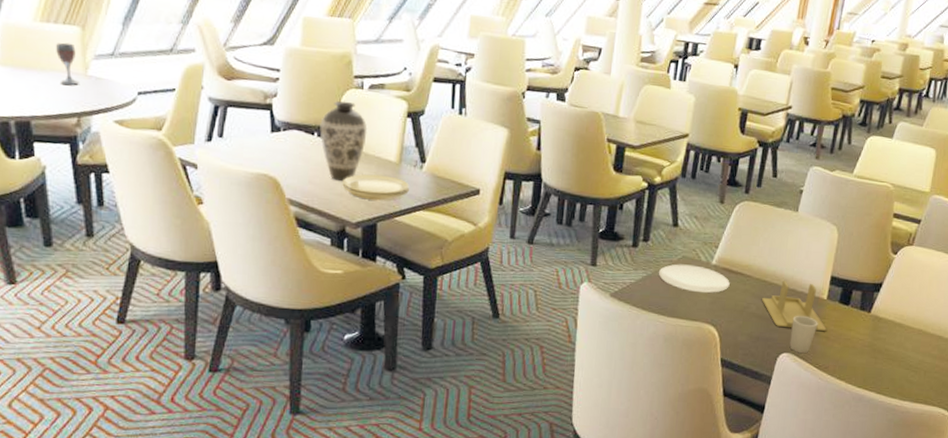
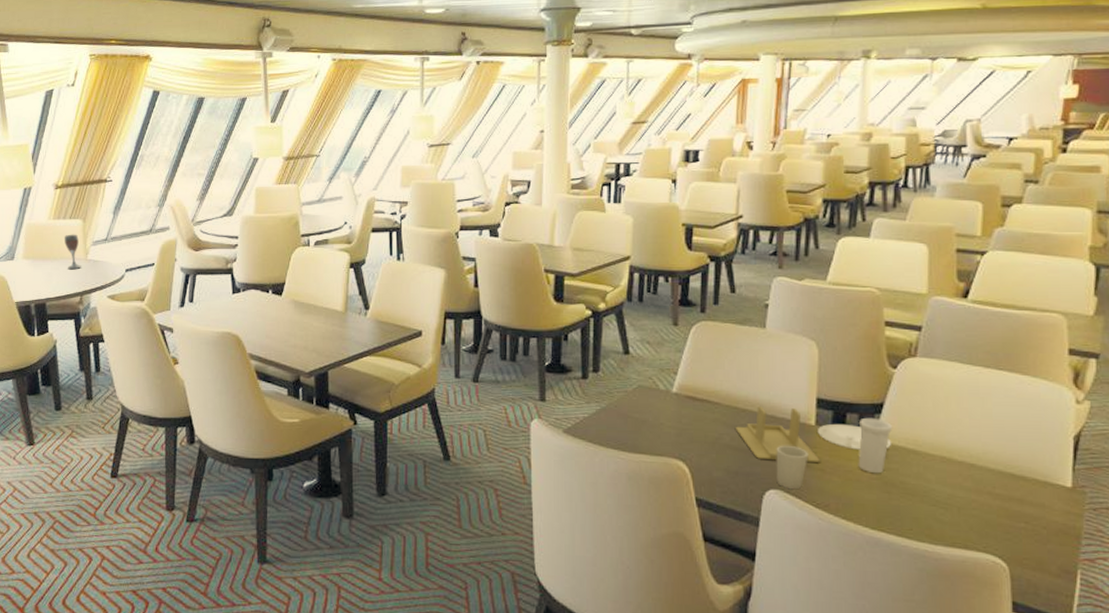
decorative vase: present [320,101,368,181] -> none [274,259,315,333]
plate: present [342,174,409,201] -> none [295,324,355,349]
plate: present [658,264,730,294] -> none [613,394,696,425]
plate: none [828,298,884,322] -> present [818,423,892,450]
cup: none [855,294,887,341] -> present [858,417,893,473]

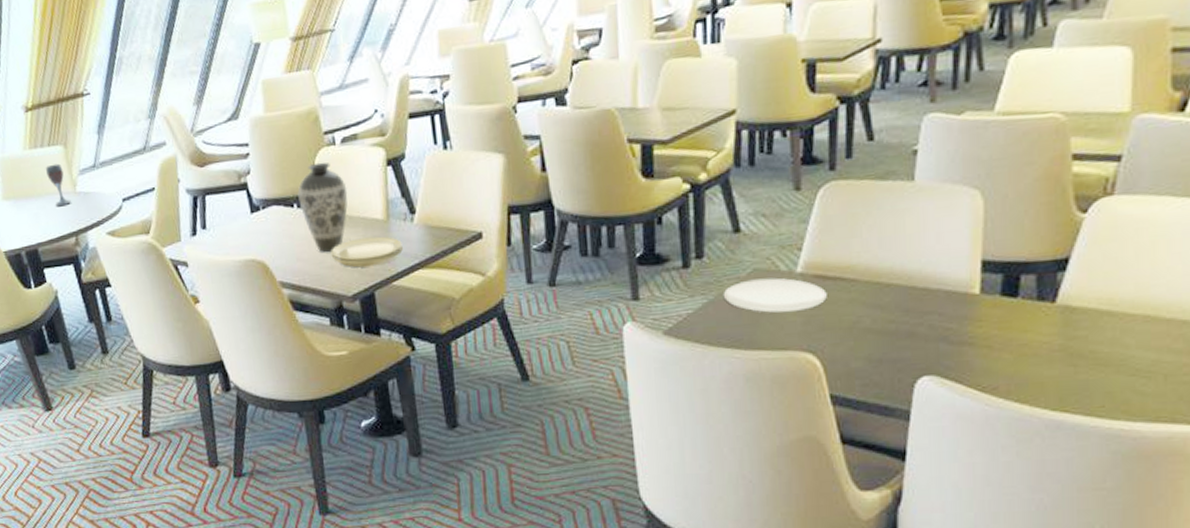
decorative vase: none [274,259,315,333] -> present [297,162,348,252]
plate: none [295,324,355,349] -> present [331,236,403,268]
plate: none [613,394,696,425] -> present [723,277,827,314]
napkin holder: present [735,406,820,462] -> none [877,276,987,342]
cup: present [776,445,809,490] -> none [929,321,972,374]
plate: present [818,423,892,450] -> none [983,288,1080,319]
cup: present [858,417,893,473] -> none [1035,276,1082,344]

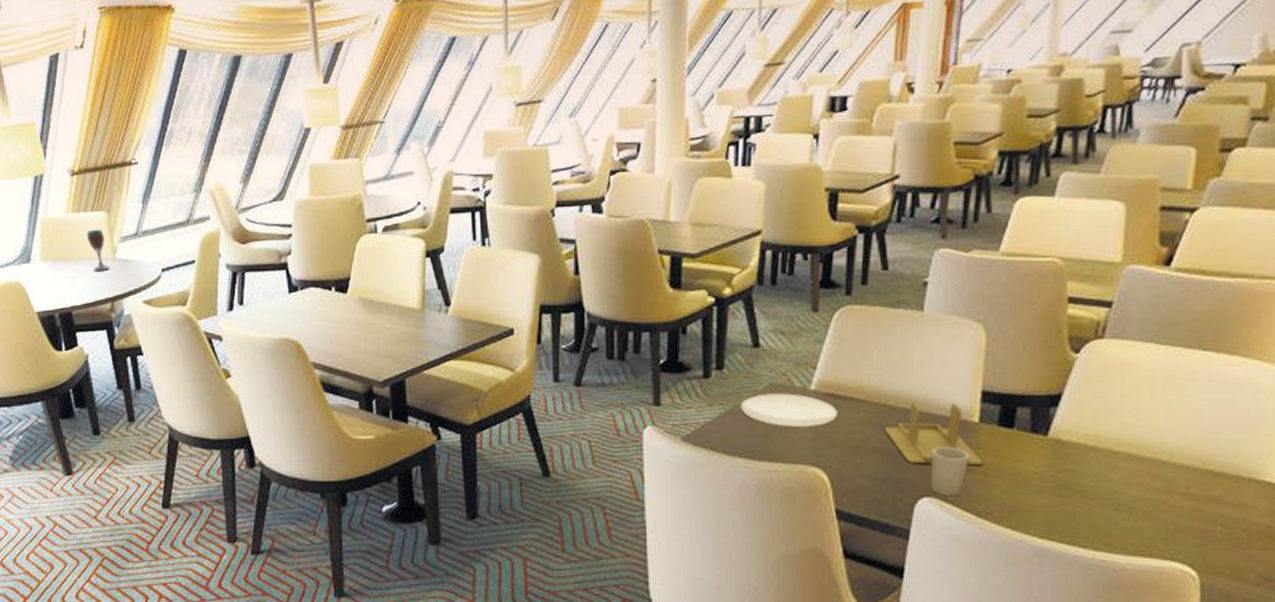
decorative vase: present [297,162,348,252] -> none [336,248,386,336]
plate: present [331,236,403,268] -> none [365,325,436,354]
napkin holder: none [877,276,987,342] -> present [883,403,983,465]
cup: none [929,321,972,374] -> present [931,446,970,497]

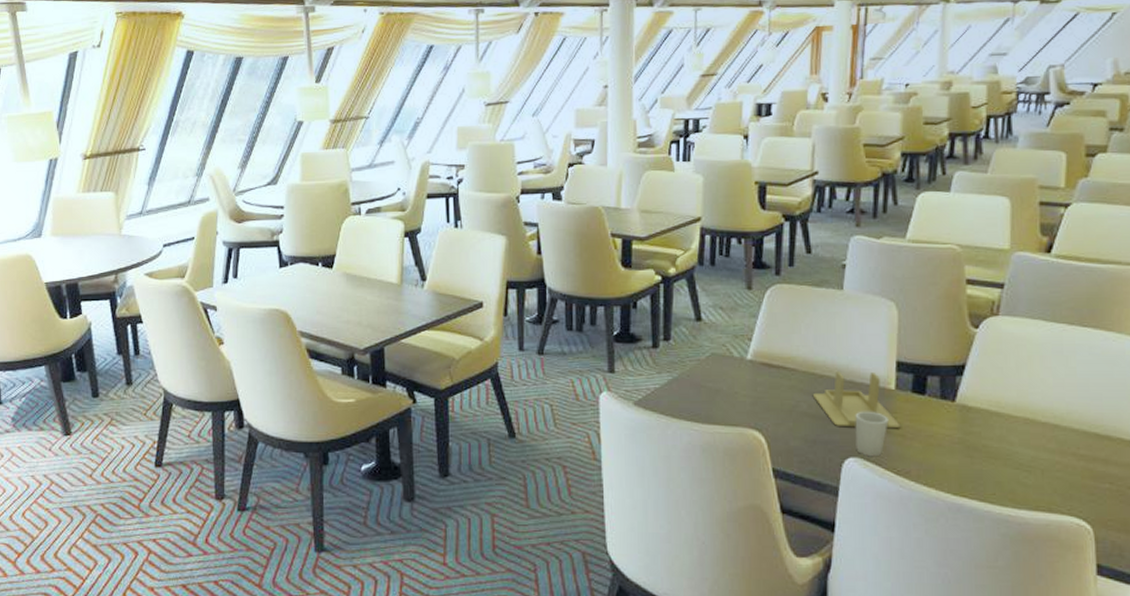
cup: present [86,229,110,272] -> none [95,208,115,246]
plate: present [740,393,837,428] -> none [685,362,771,394]

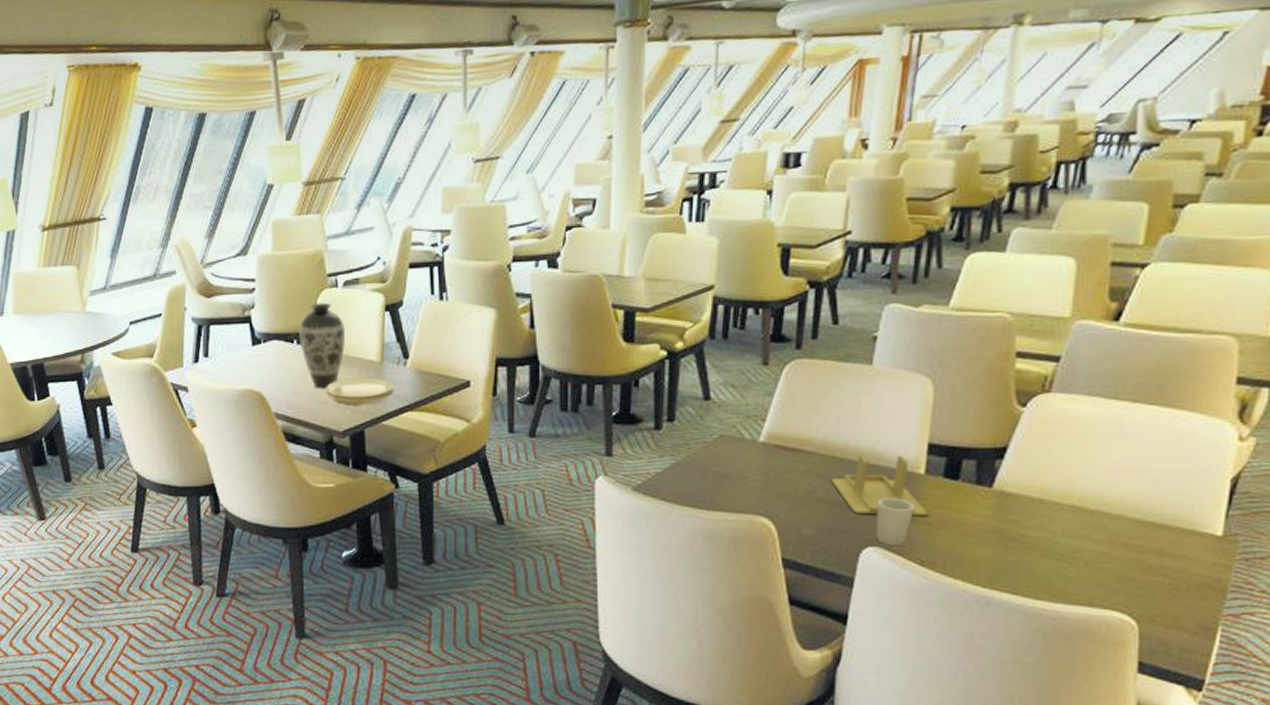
decorative vase: none [323,228,368,308] -> present [298,302,346,388]
plate: none [348,298,412,324] -> present [326,377,394,405]

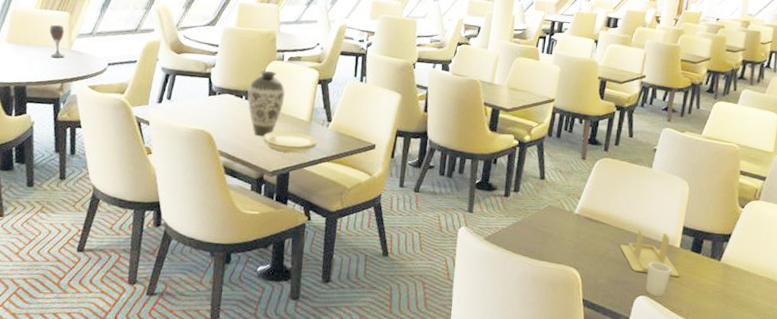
cup: none [57,283,79,325] -> present [49,24,65,58]

